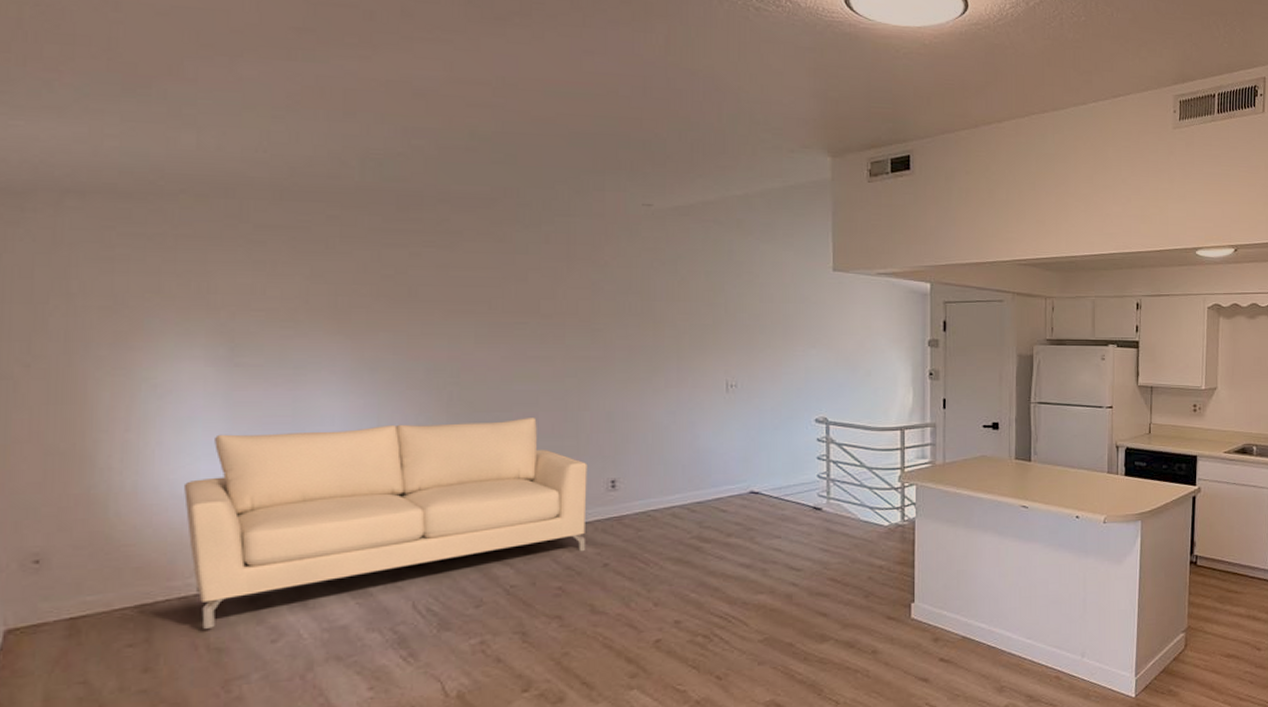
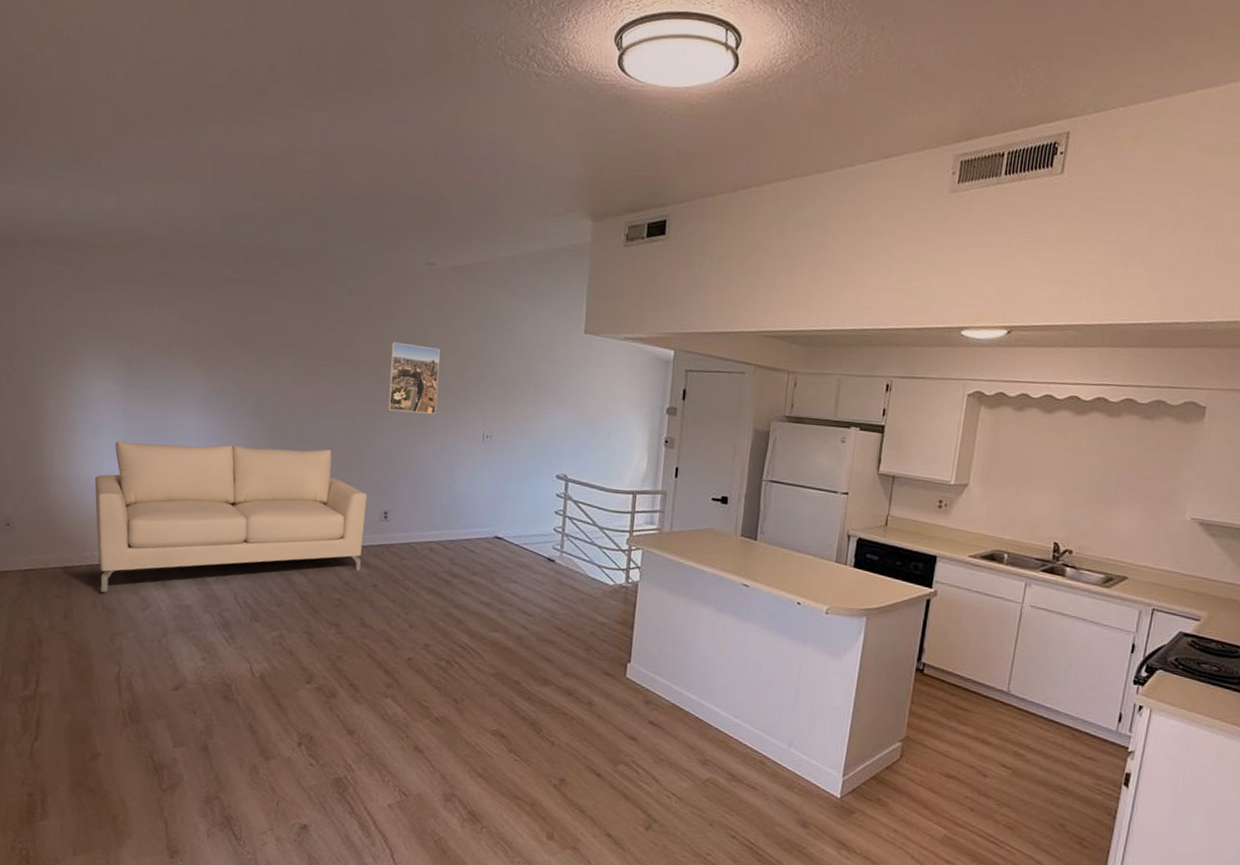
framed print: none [605,291,668,367] -> present [388,342,440,414]

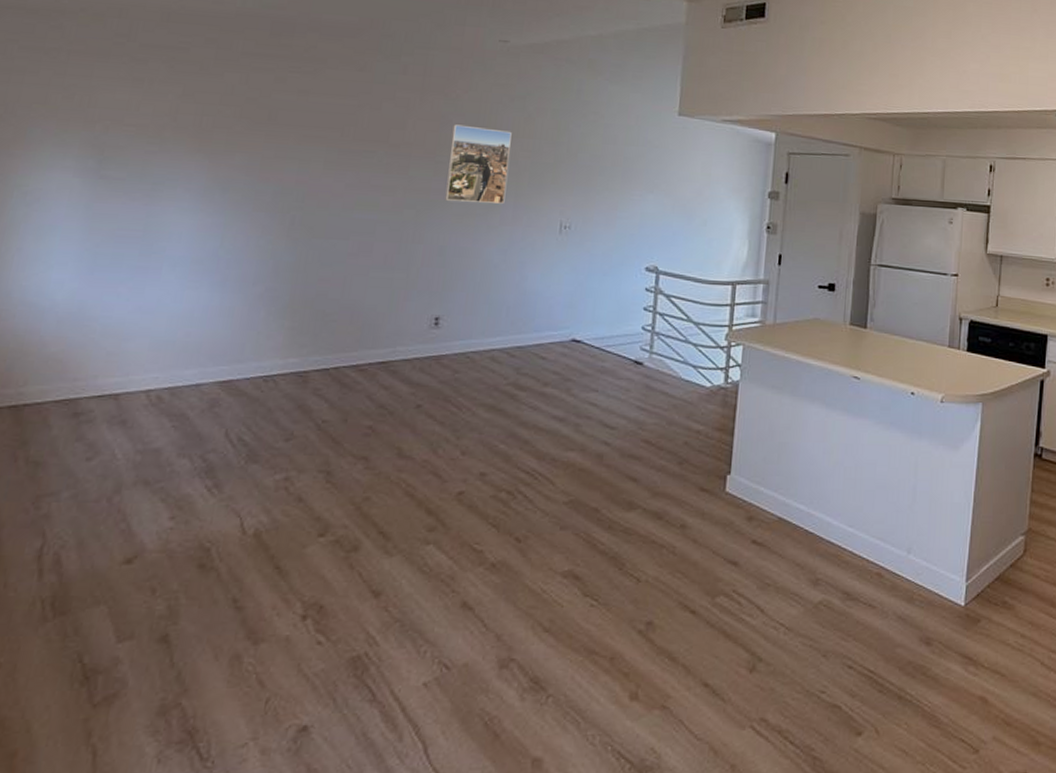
sofa: present [95,440,367,592] -> none [25,244,414,440]

